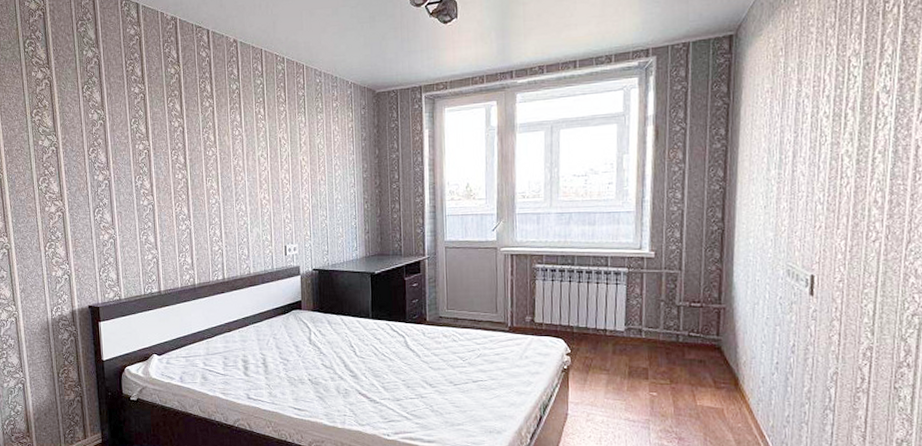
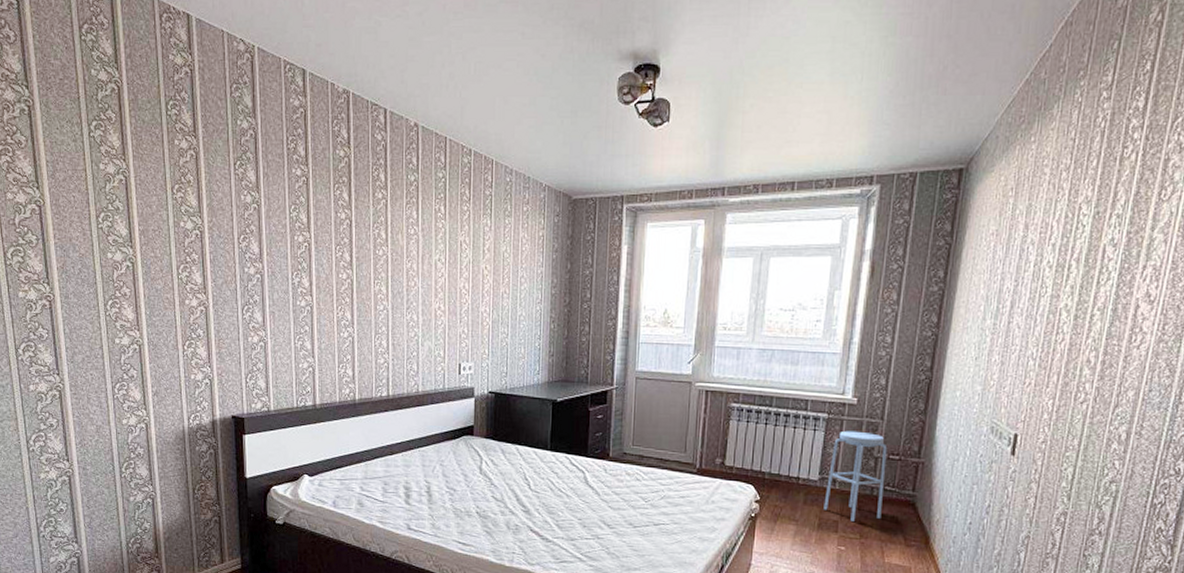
stool: none [632,282,689,368] -> present [823,430,888,521]

